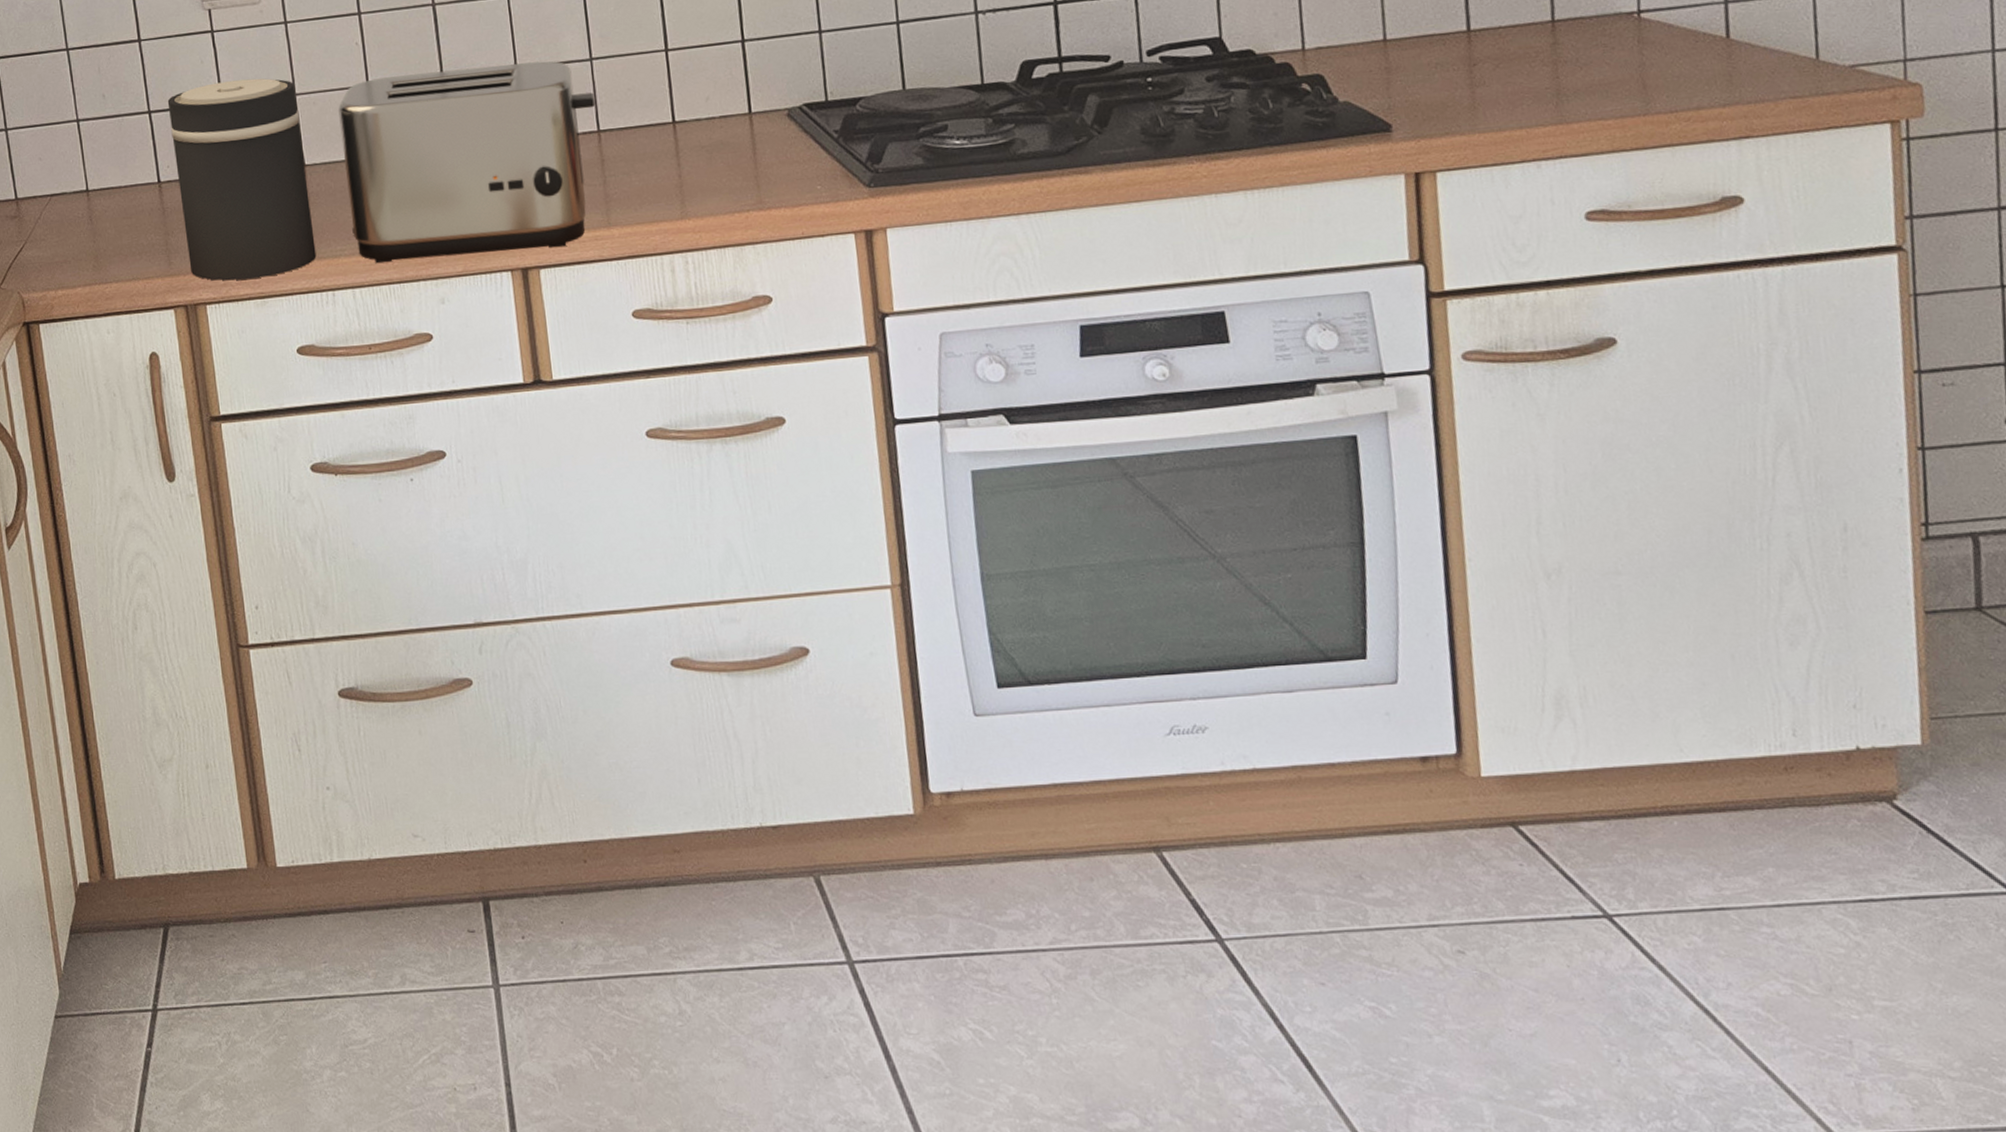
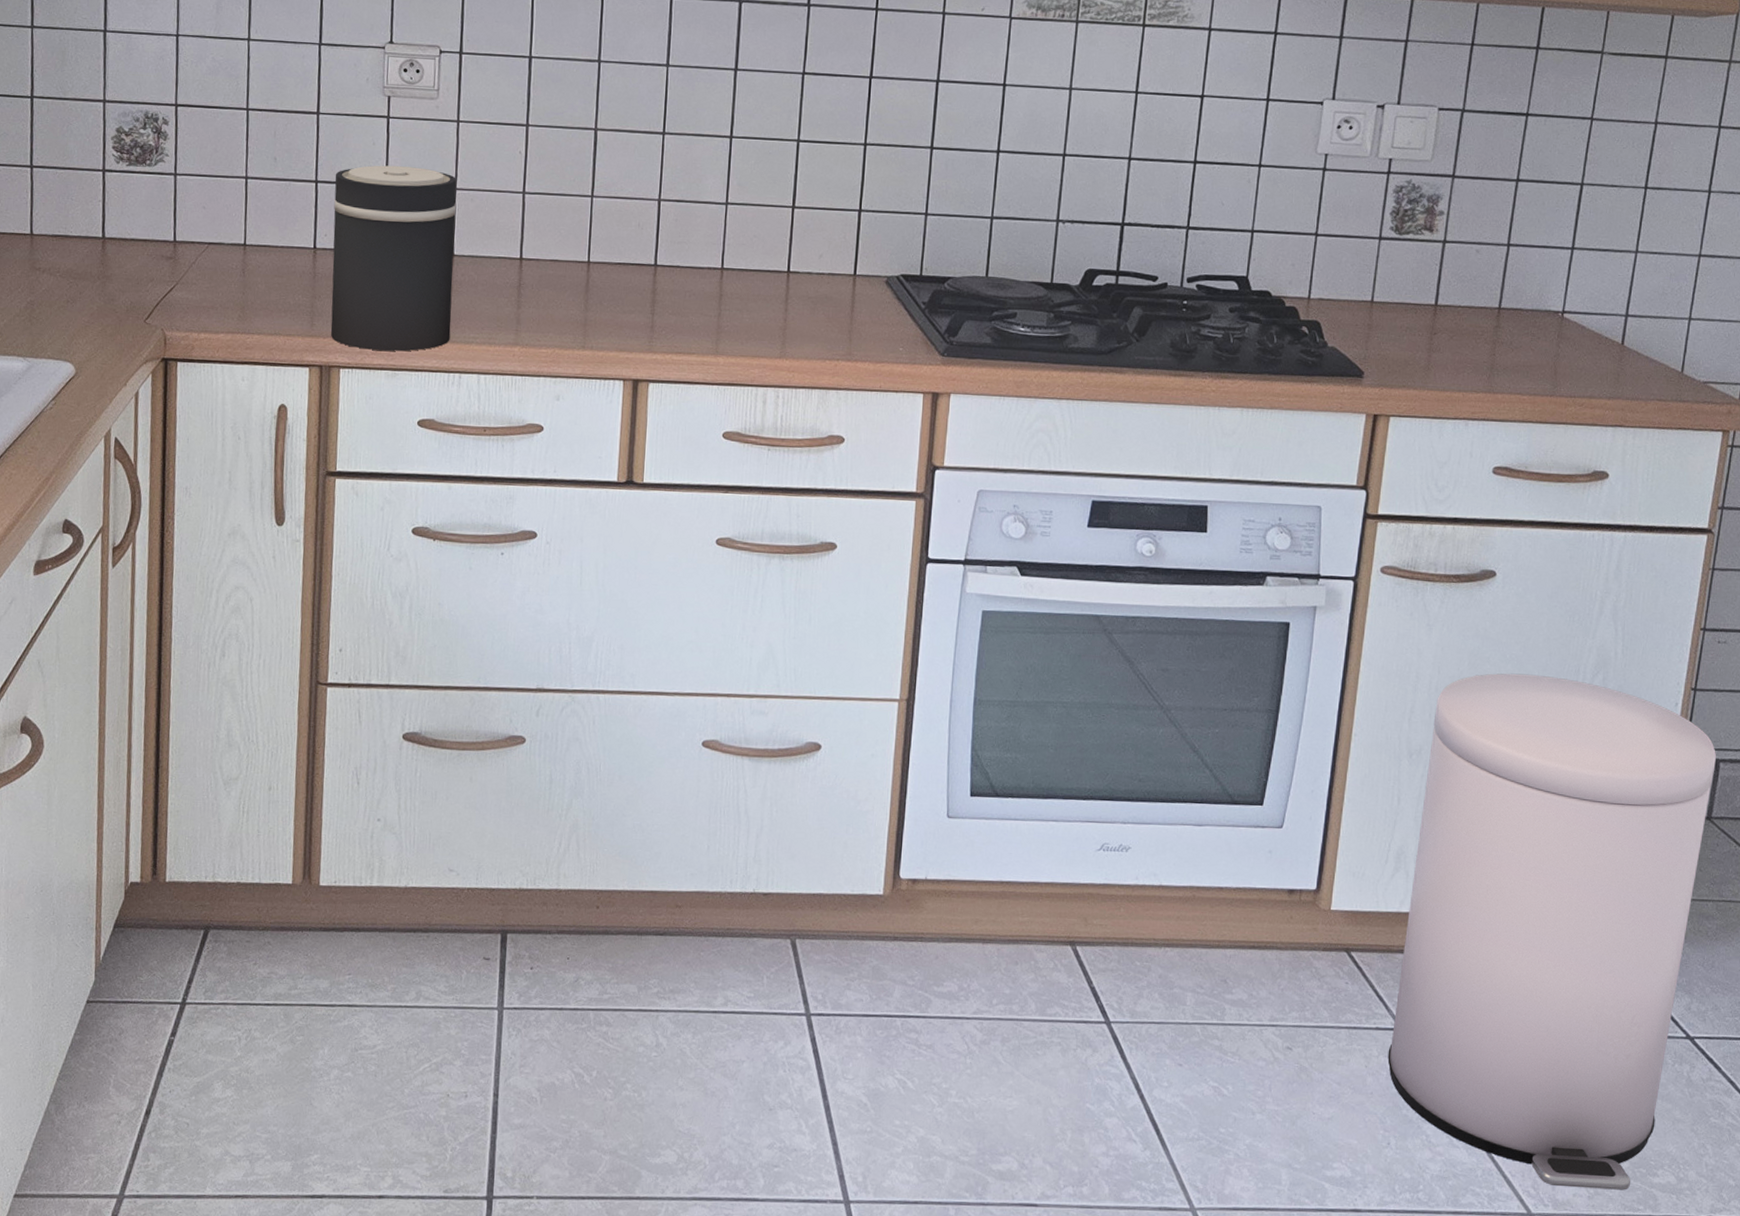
toaster: present [338,61,596,263] -> none [487,187,724,367]
pedal bin: none [1569,456,1989,1099] -> present [1387,673,1716,1190]

